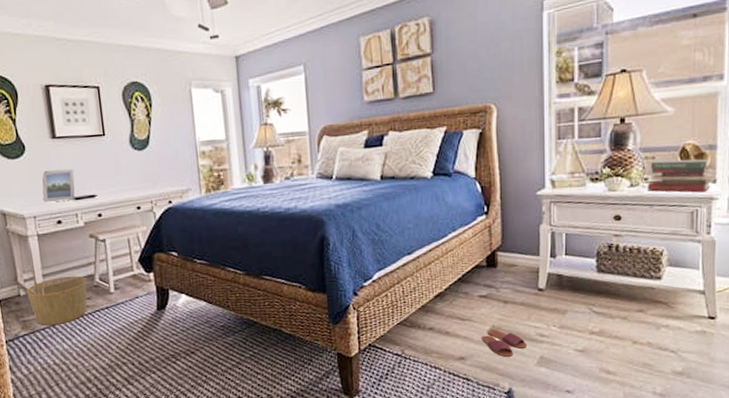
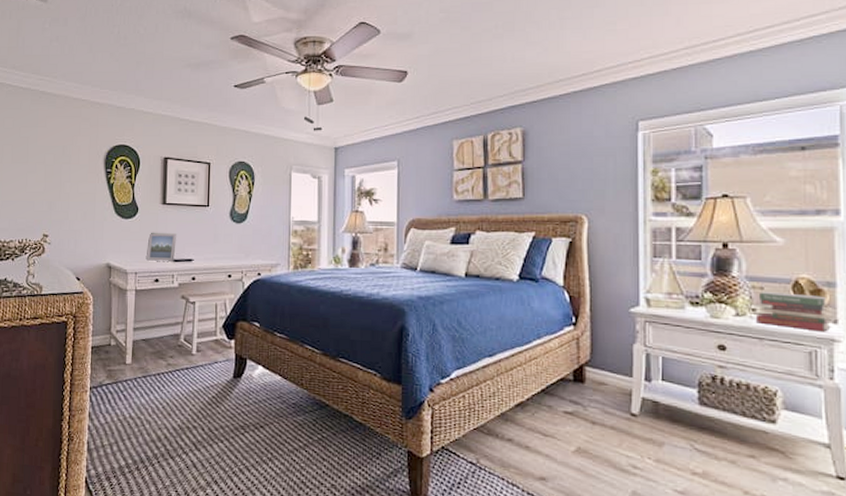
basket: present [26,275,88,326] -> none [116,332,173,379]
slippers: present [482,329,526,357] -> none [566,451,616,486]

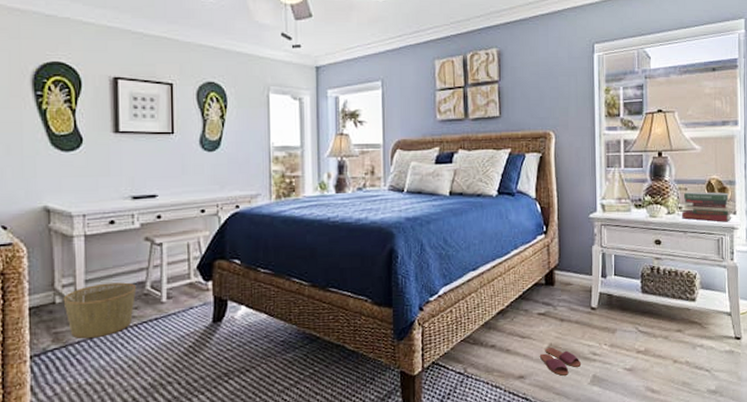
basket: none [116,332,173,379] -> present [63,282,137,339]
picture frame: present [147,233,176,261] -> none [97,166,135,200]
slippers: none [566,451,616,486] -> present [540,347,581,376]

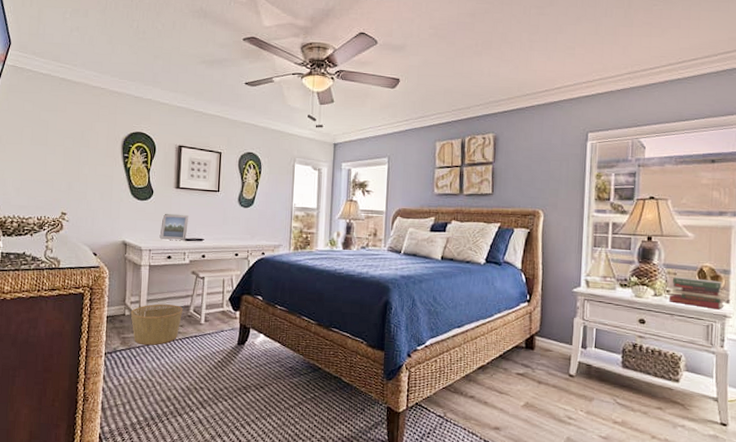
picture frame: none [97,166,135,200] -> present [160,214,188,240]
slippers: present [540,347,581,376] -> none [516,406,555,433]

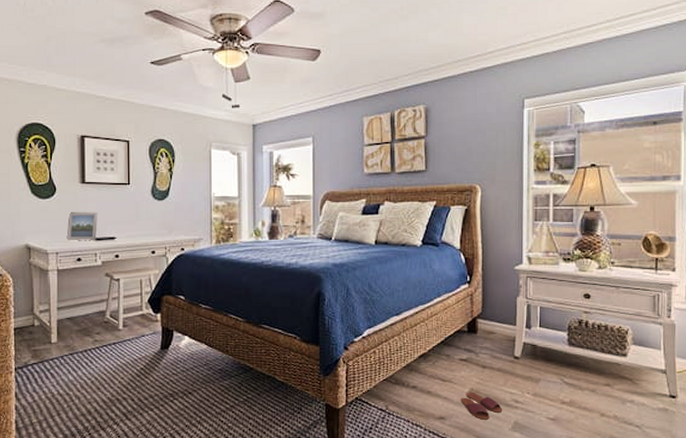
basket: present [130,304,183,346] -> none [40,311,99,357]
slippers: none [516,406,555,433] -> present [461,392,502,420]
books: present [668,276,724,310] -> none [613,246,669,279]

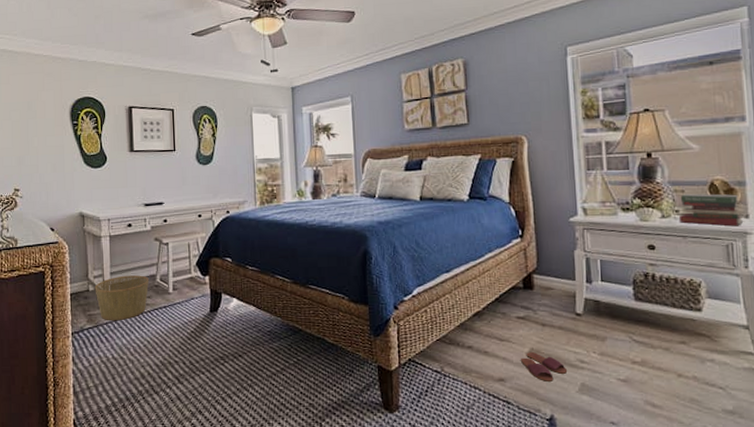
basket: none [40,311,99,357] -> present [94,275,149,321]
picture frame: present [67,212,97,240] -> none [118,179,146,207]
books: none [613,246,669,279] -> present [678,193,743,227]

